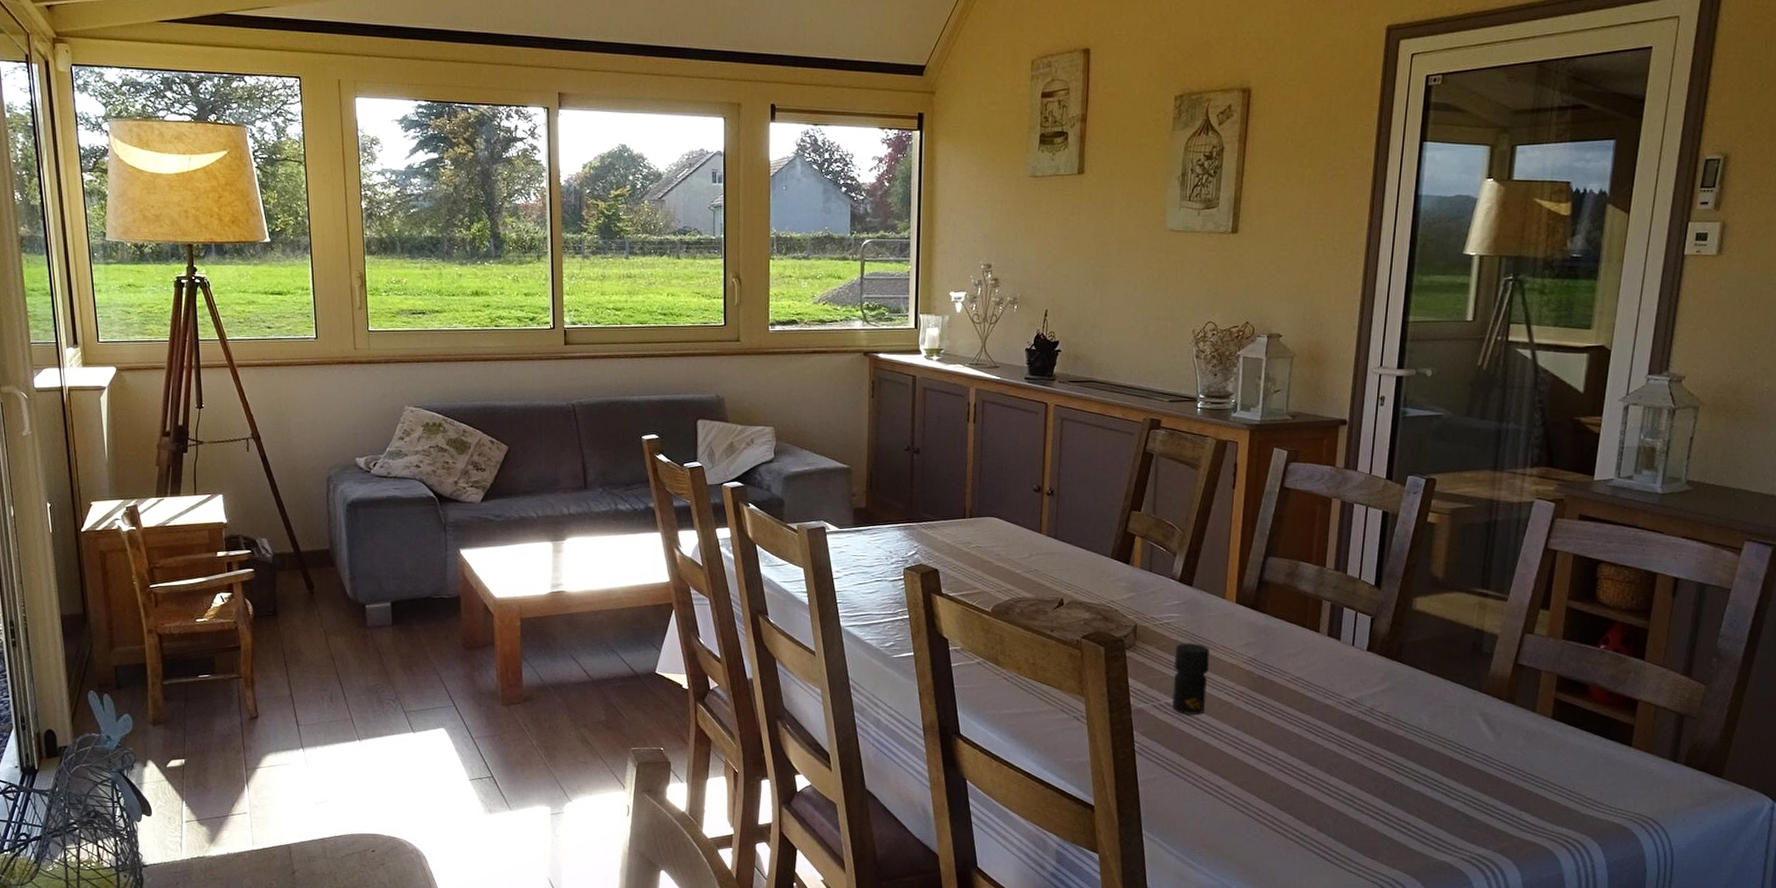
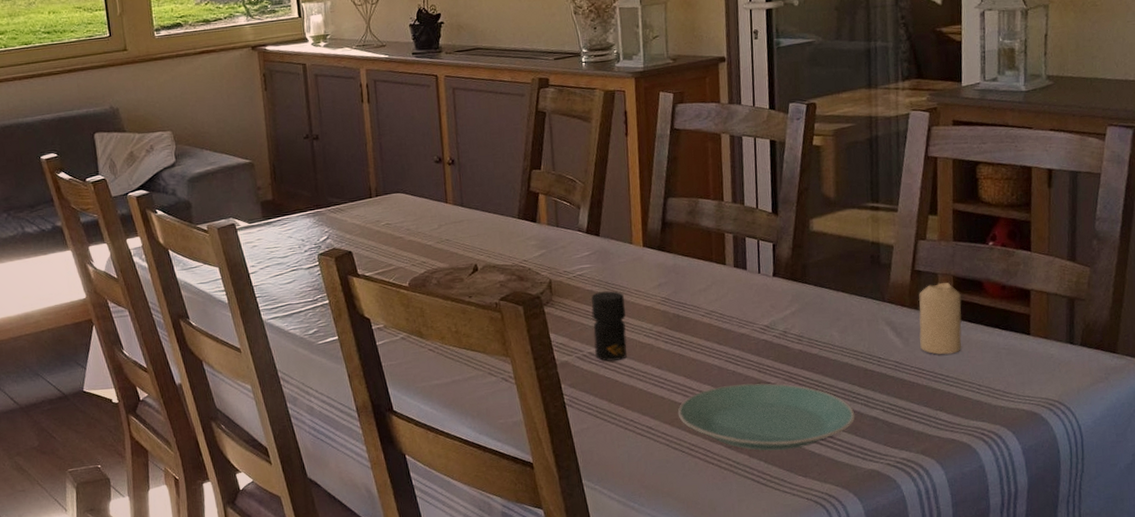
plate: none [1249,755,1434,829] -> present [677,383,856,451]
candle: none [1513,680,1563,755] -> present [919,282,962,355]

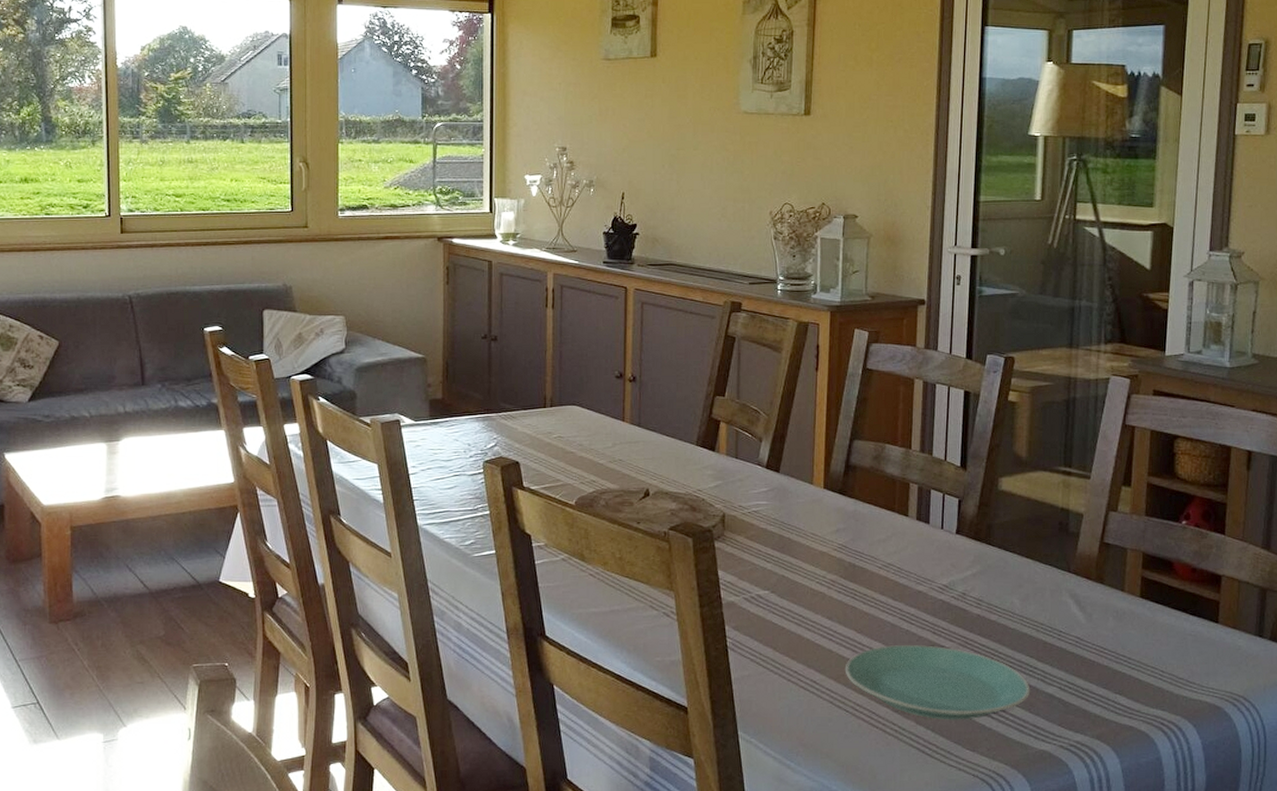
jar: present [590,291,627,361] -> none [763,531,799,606]
candle: present [919,282,962,355] -> none [1104,558,1149,635]

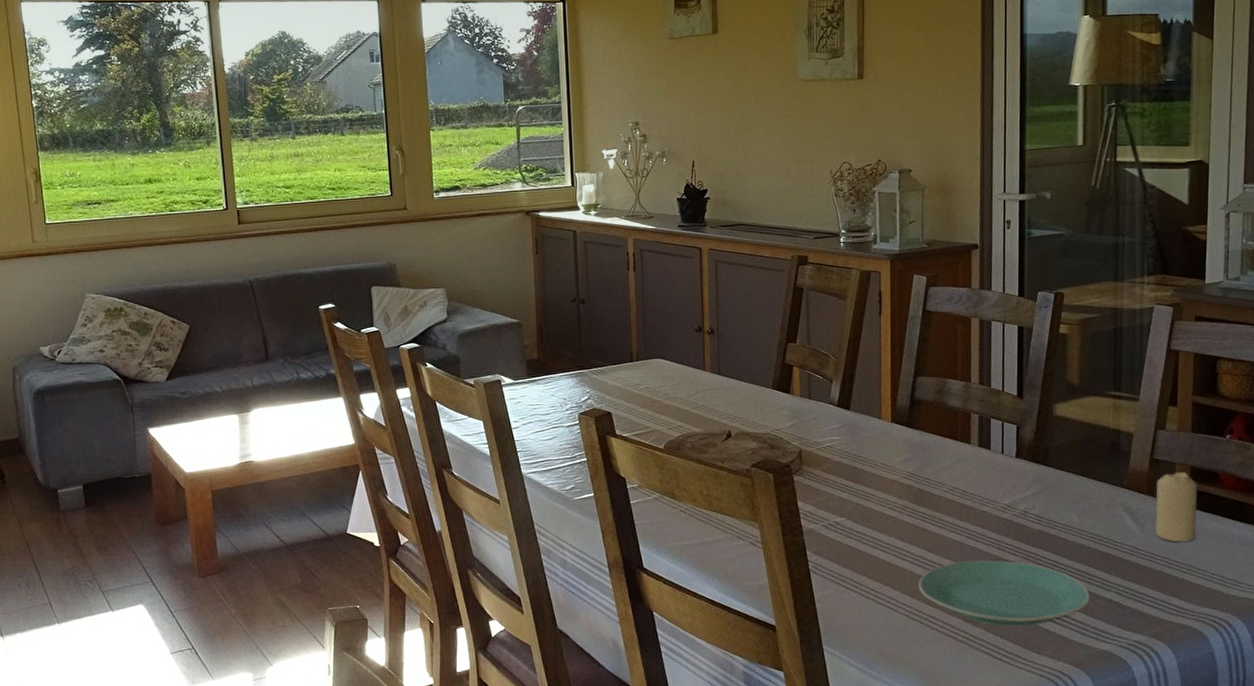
candle: none [1104,558,1149,635] -> present [1155,471,1198,542]

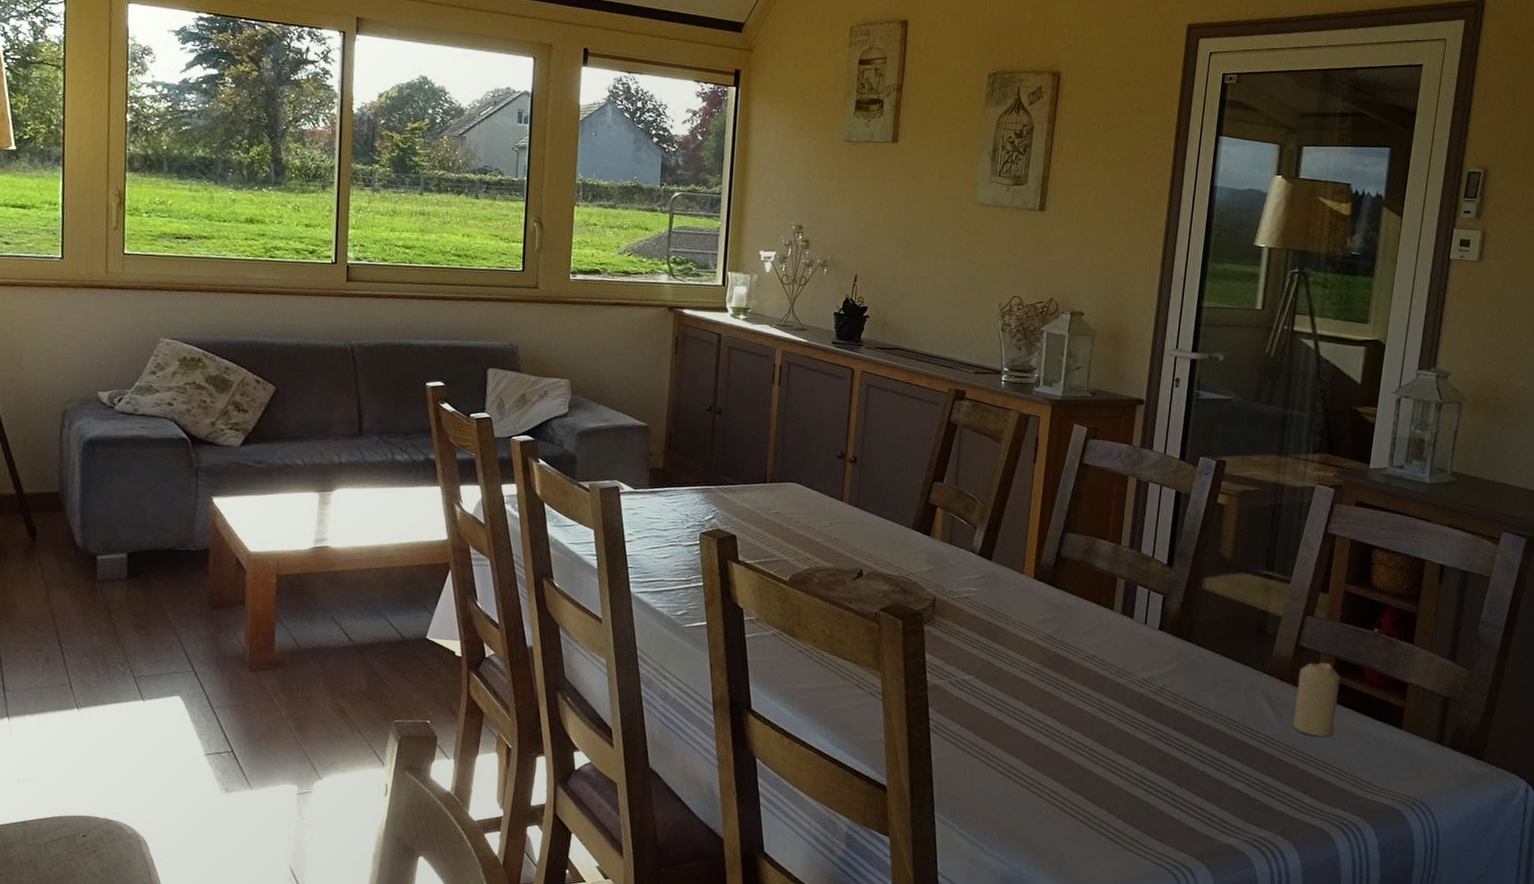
plate: present [918,560,1090,627] -> none [1042,735,1220,811]

